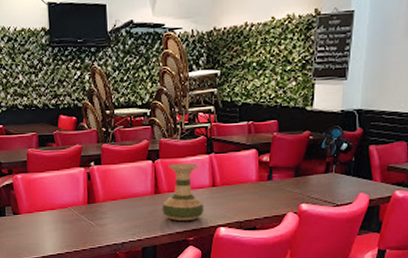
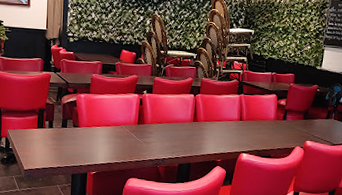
vase: present [162,163,204,221] -> none [198,99,232,146]

